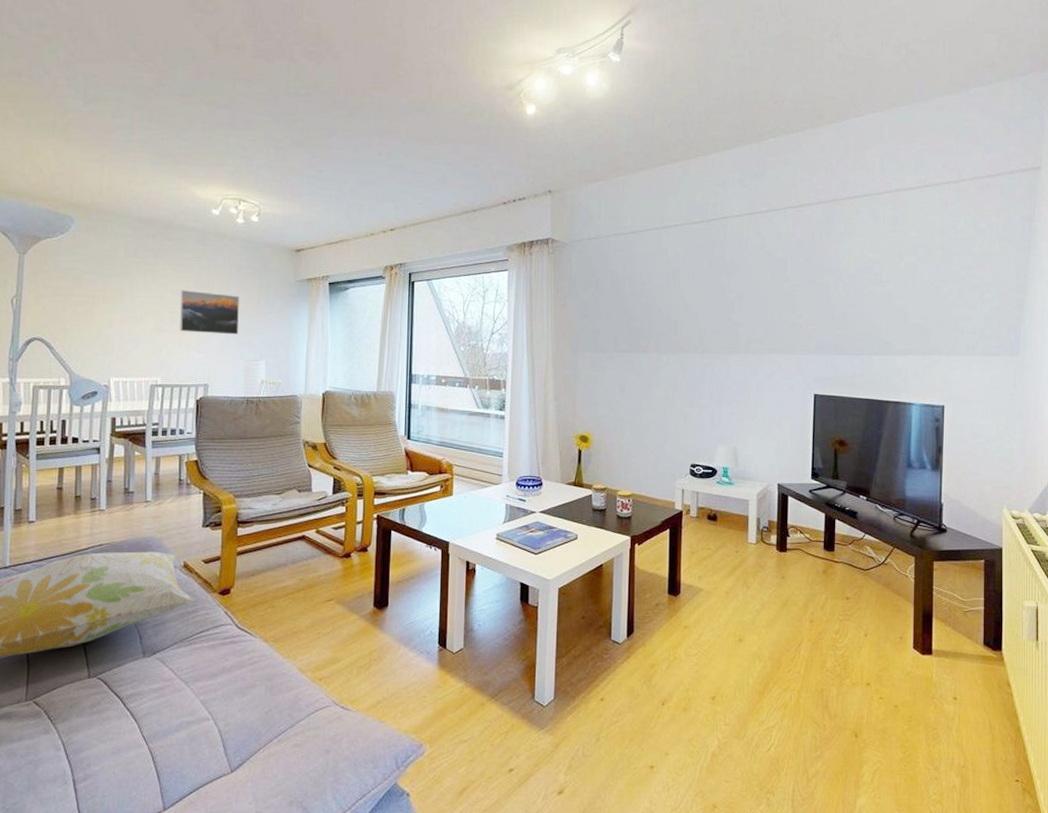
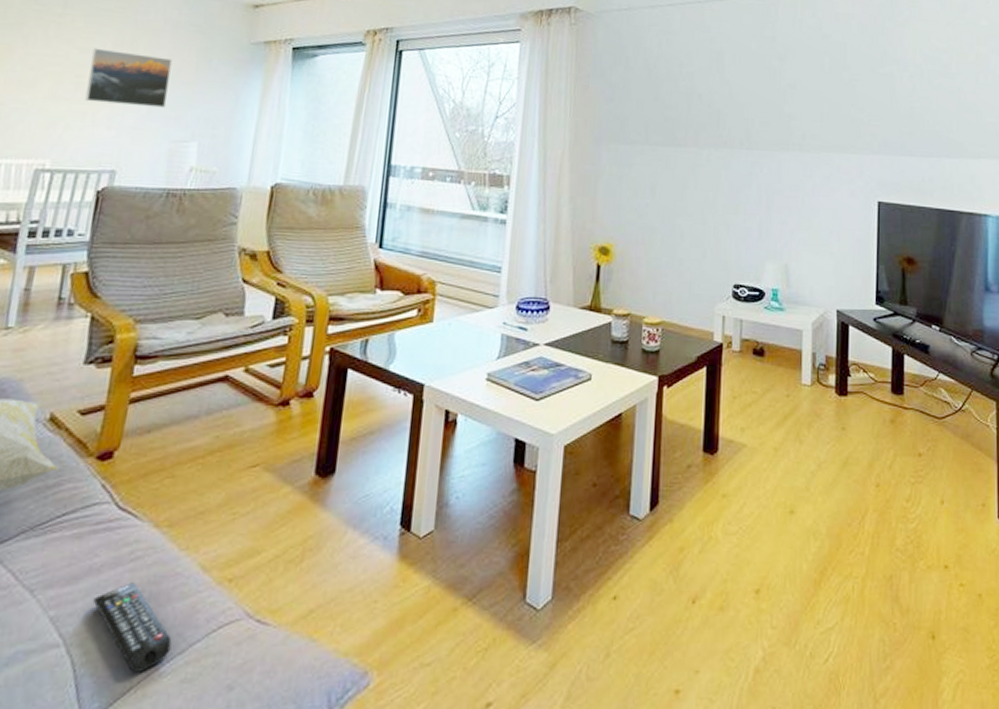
remote control: none [228,679,284,739] -> present [92,582,172,673]

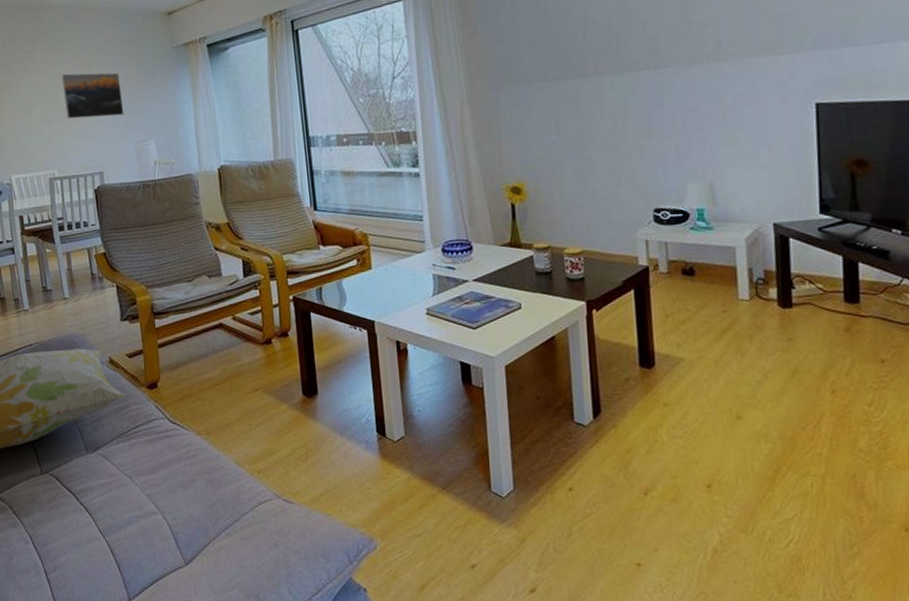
remote control: present [92,582,172,673] -> none [170,472,230,532]

